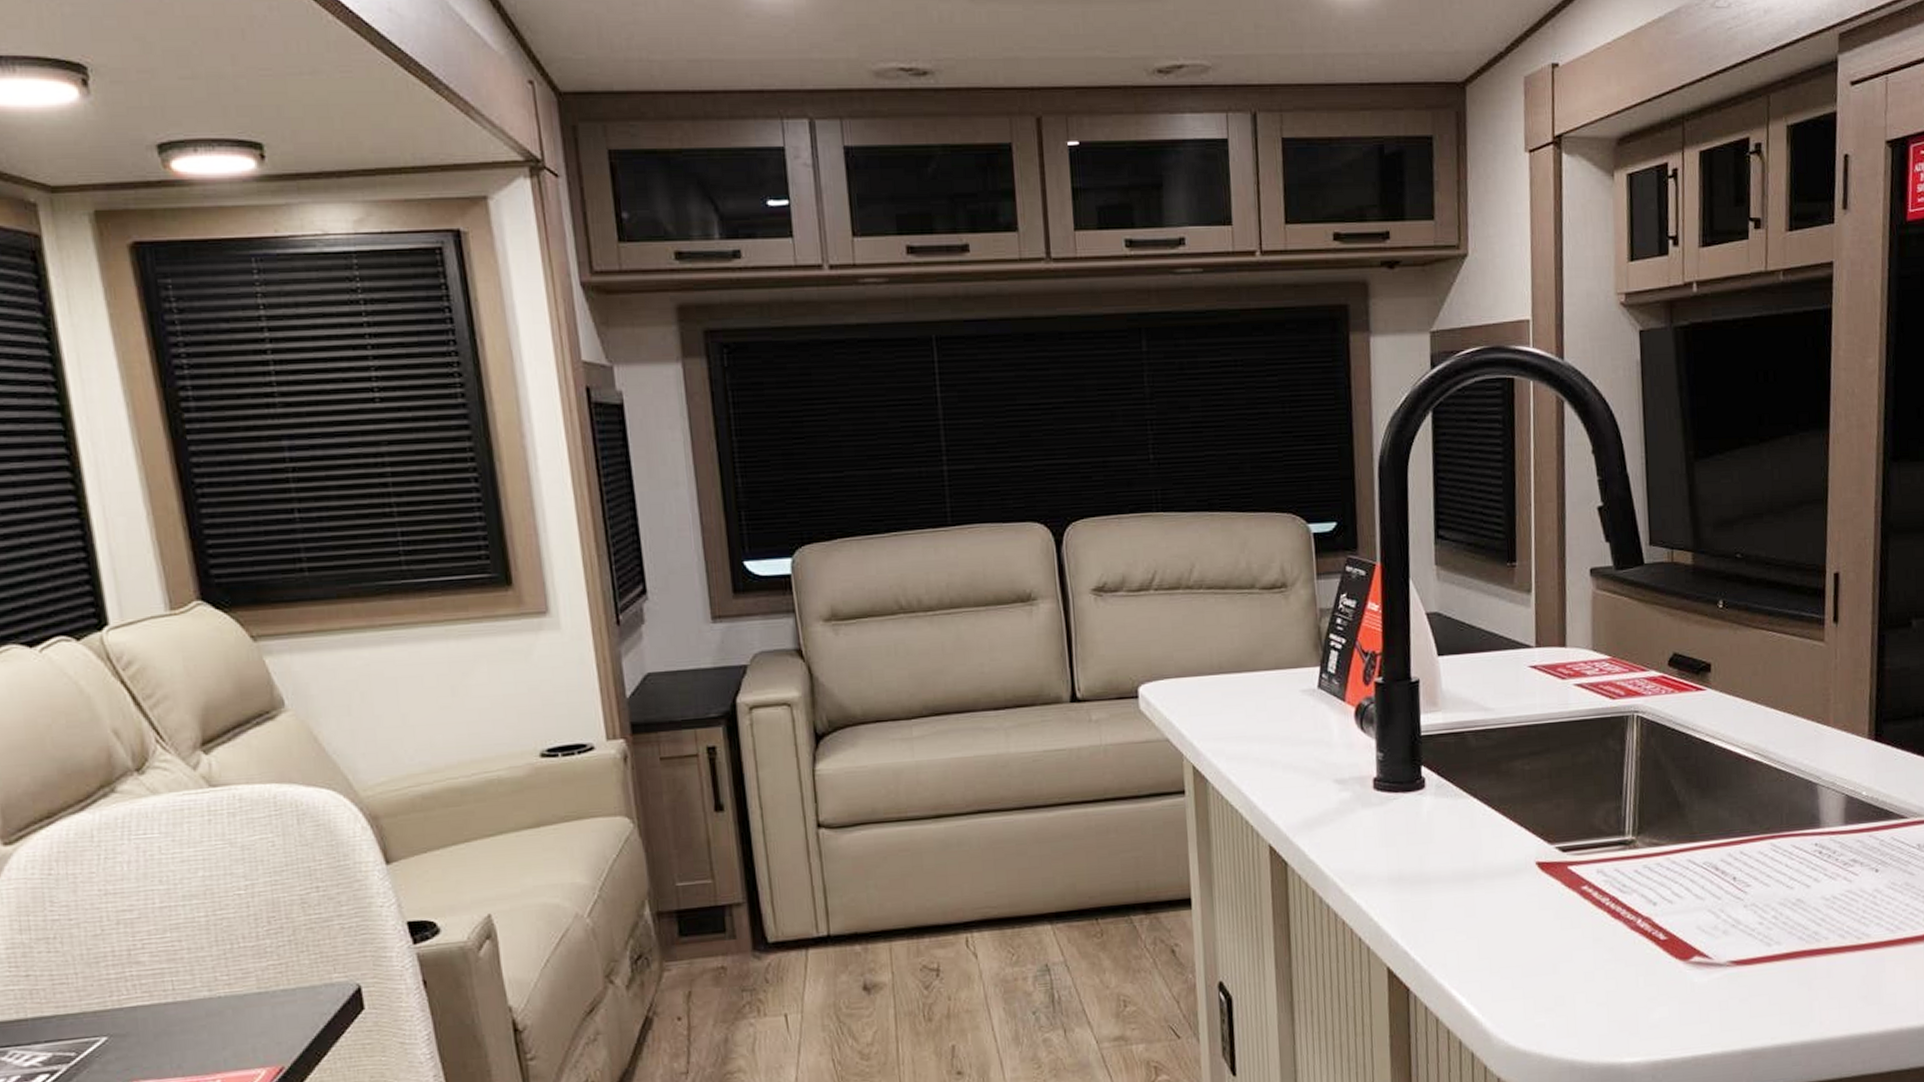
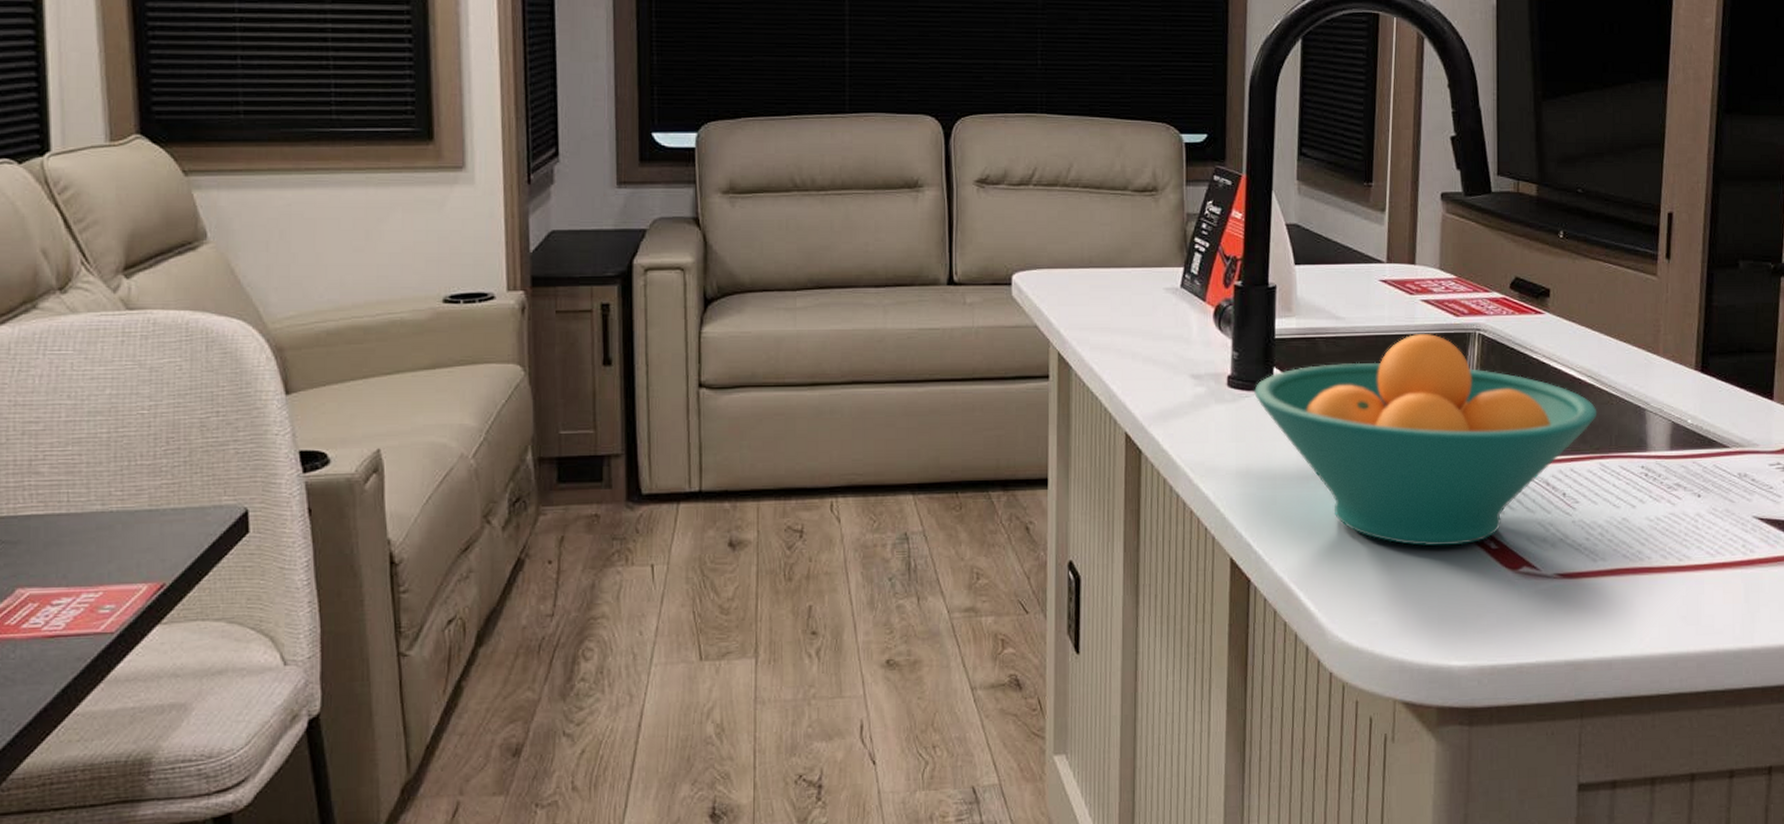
fruit bowl: none [1402,720,1766,942] -> present [1254,334,1597,546]

